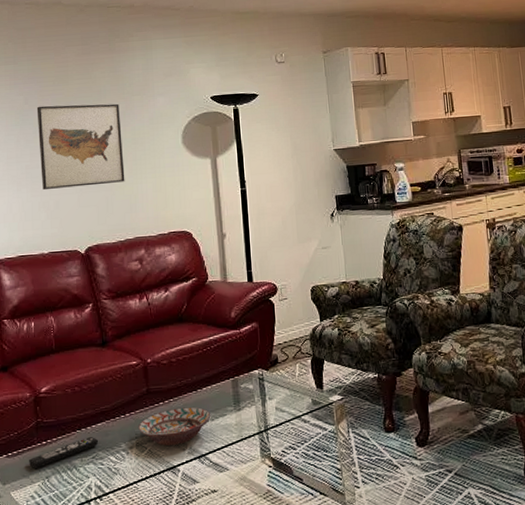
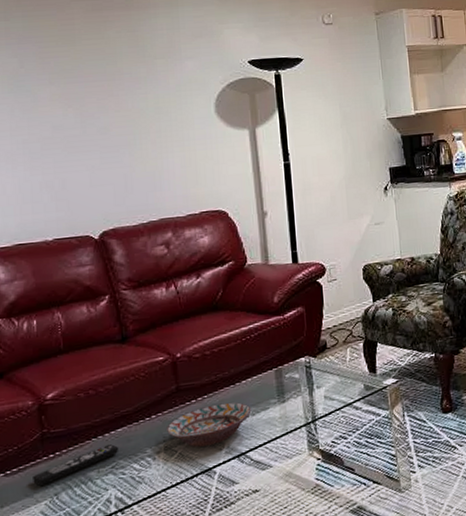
wall art: present [36,103,125,189] -> none [35,67,147,167]

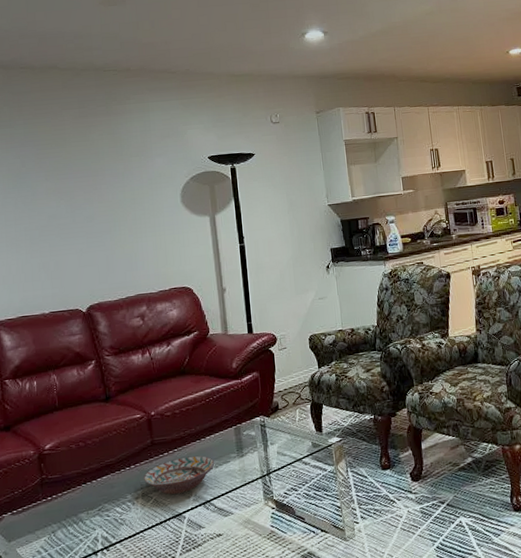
remote control: present [33,444,119,486] -> none [34,490,105,524]

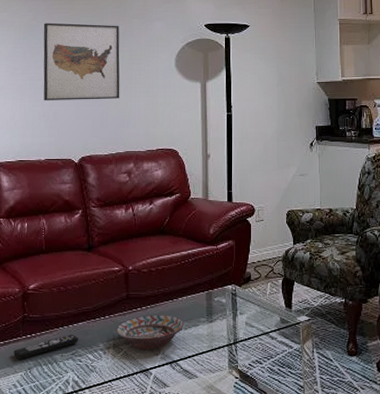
wall art: none [34,165,125,251] -> present [43,23,120,100]
remote control: none [34,490,105,524] -> present [14,335,79,359]

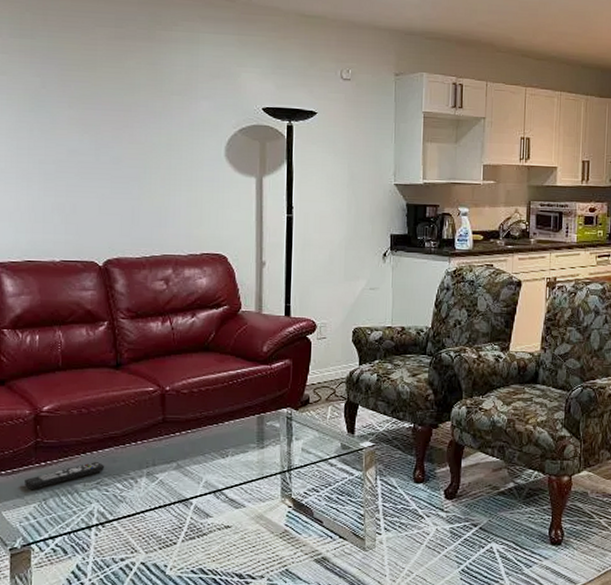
wall art: present [43,23,120,100] -> none [56,92,156,192]
decorative bowl: present [116,314,185,349] -> none [150,440,231,477]

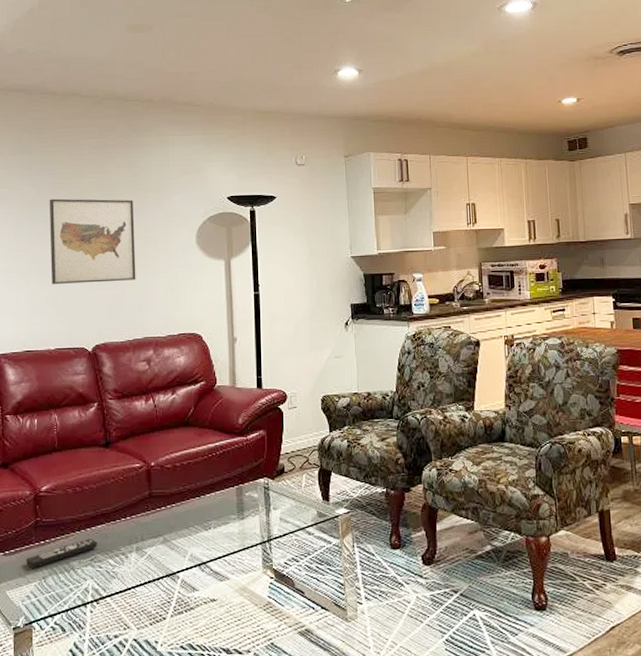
wall art: none [56,92,156,192] -> present [49,198,136,284]

